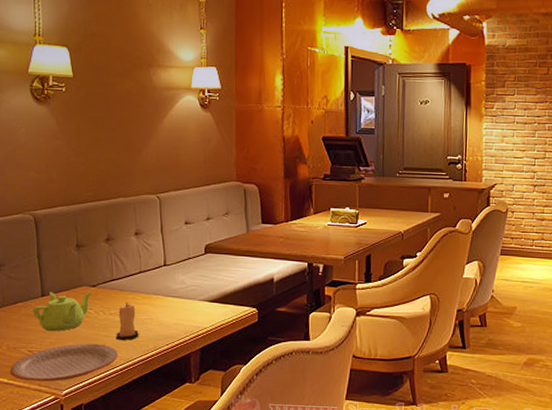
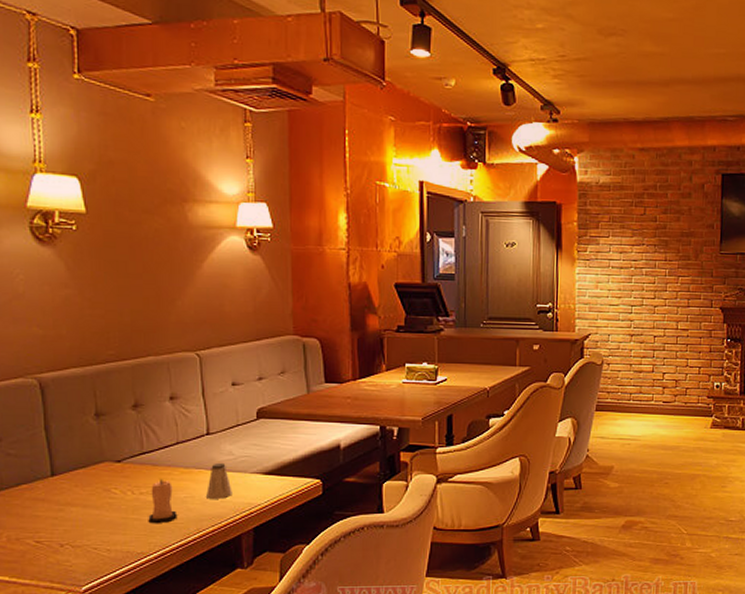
plate: present [9,343,118,382] -> none [11,529,152,578]
teapot: present [32,291,93,332] -> none [39,468,117,518]
saltshaker: none [163,290,184,322] -> present [206,462,232,499]

